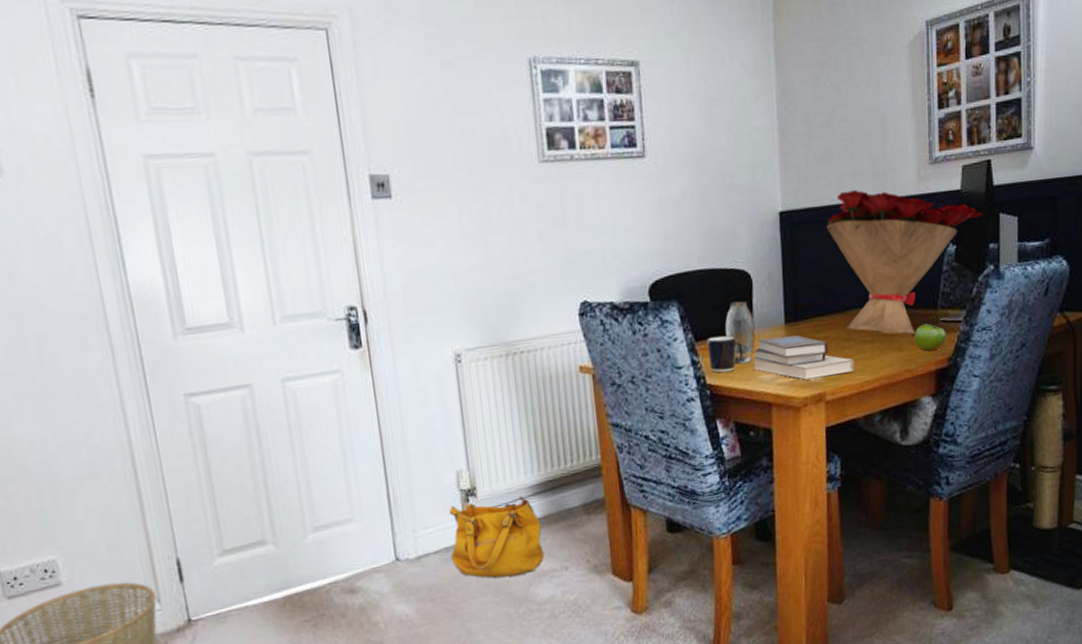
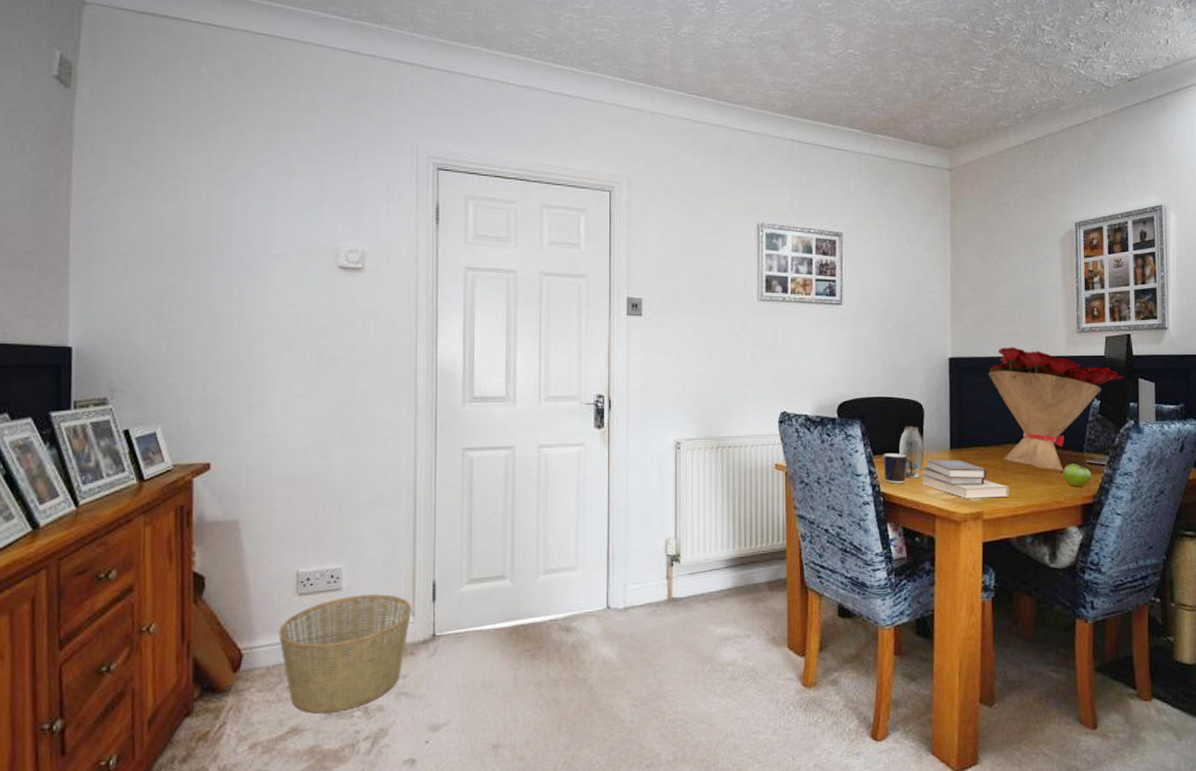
handbag: present [448,495,545,578] -> none [652,566,731,637]

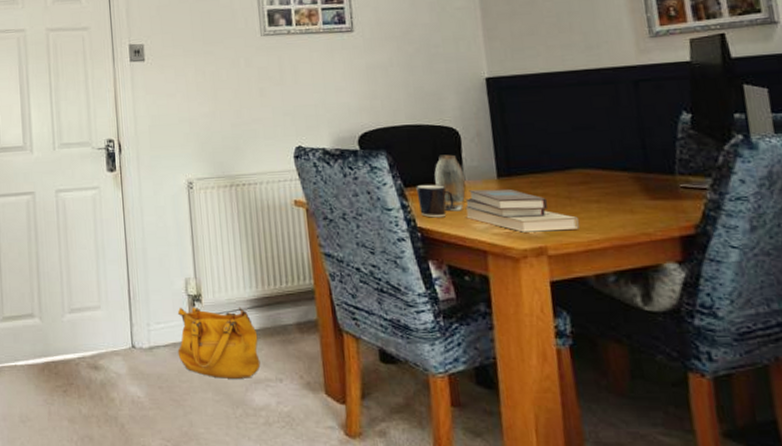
handbag: none [652,566,731,637] -> present [177,307,261,379]
flower bouquet: present [988,347,1123,473] -> none [536,60,721,201]
fruit: present [1063,463,1091,487] -> none [649,188,690,216]

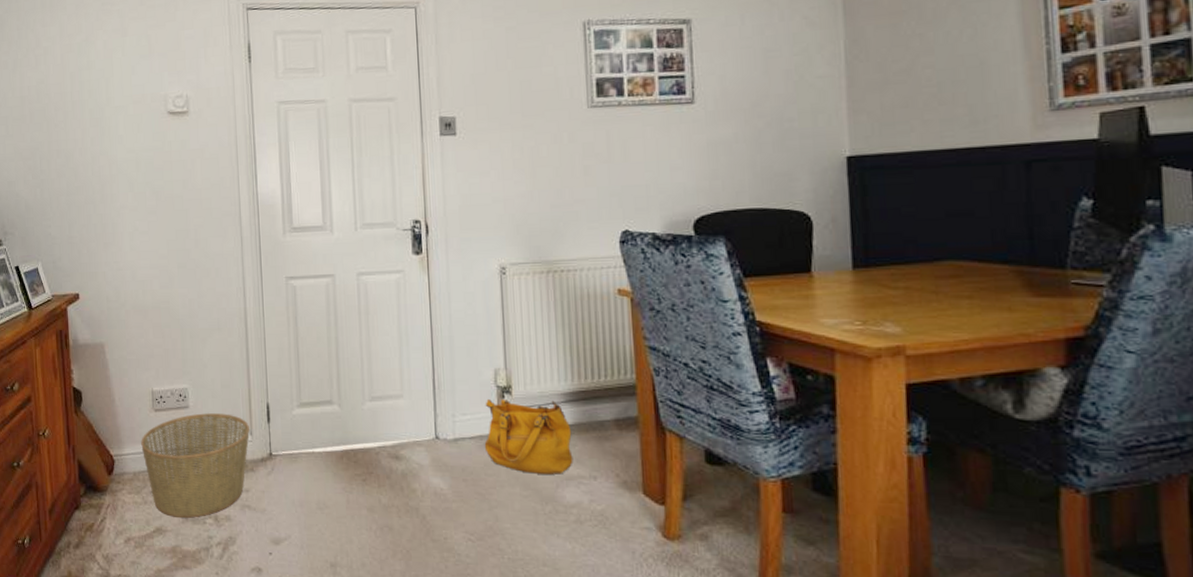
mug: present [416,184,454,218] -> none [757,274,800,311]
vase: present [434,154,466,212] -> none [779,242,815,305]
books: present [465,189,580,233] -> none [812,281,947,330]

